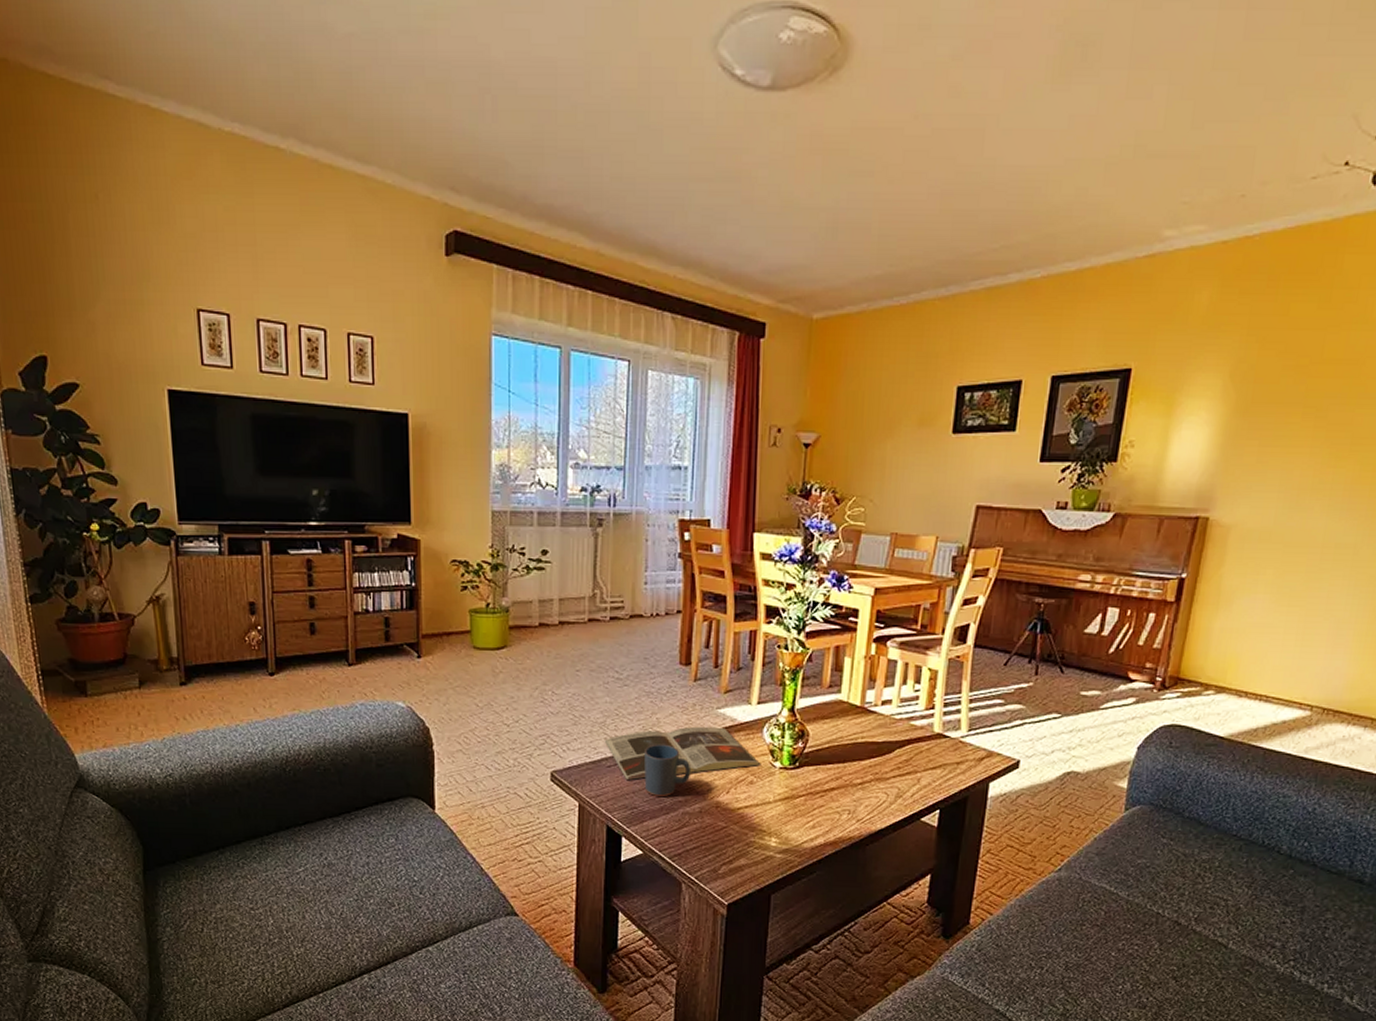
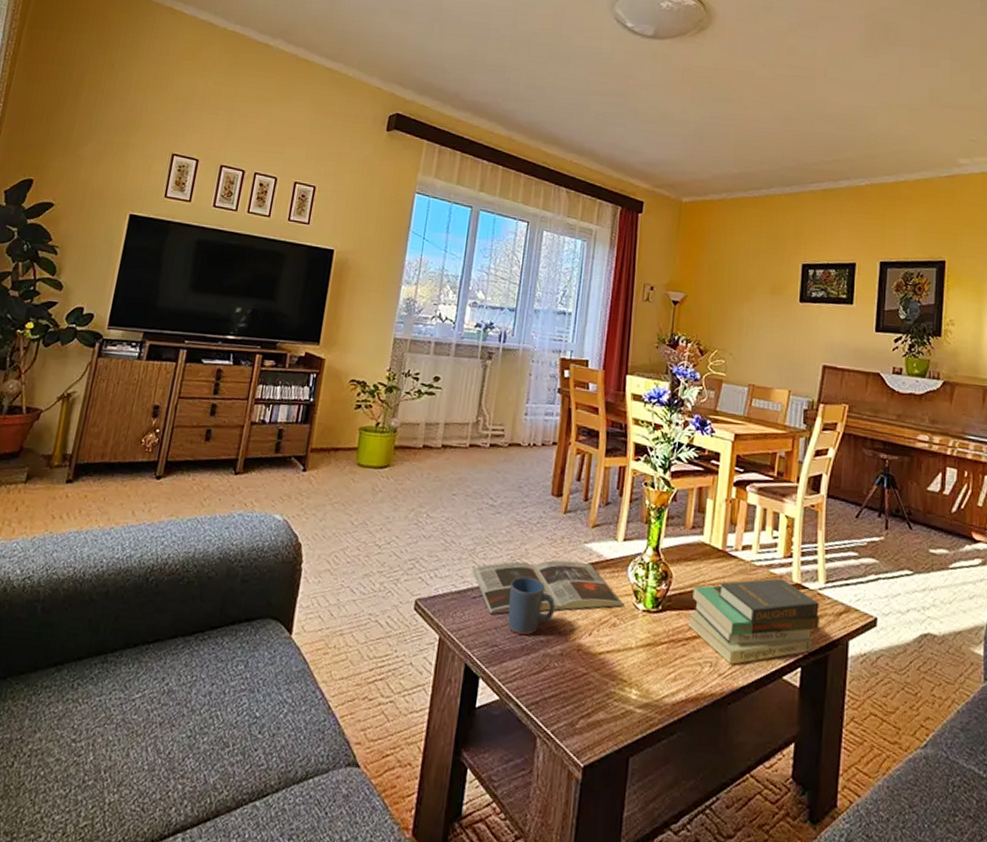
books: none [824,729,961,811] -> present [687,578,820,665]

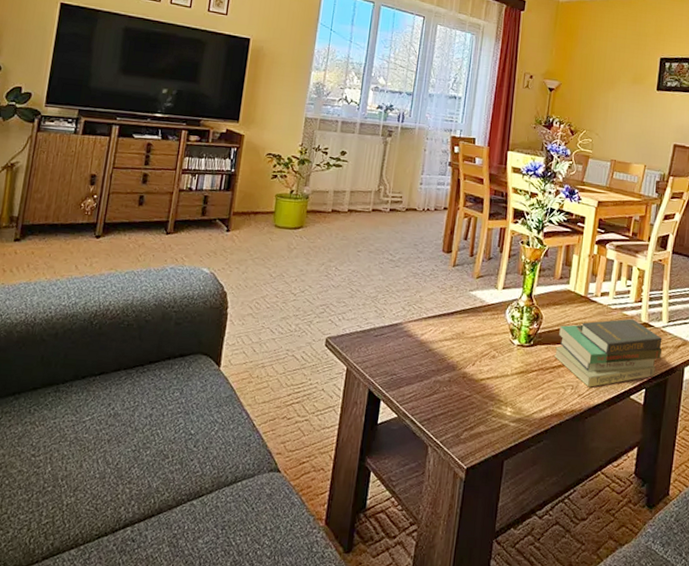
magazine: present [471,560,625,615] -> none [374,305,503,350]
mug: present [507,576,556,635] -> none [404,318,445,365]

